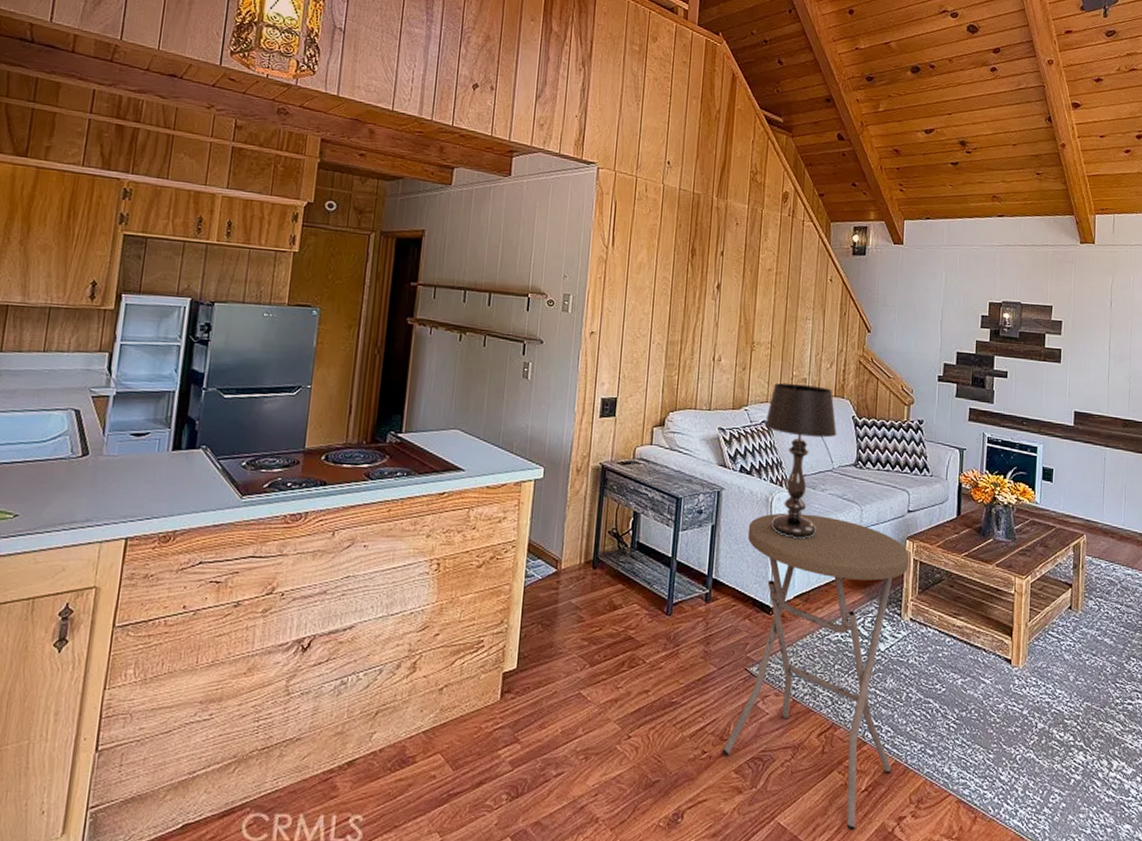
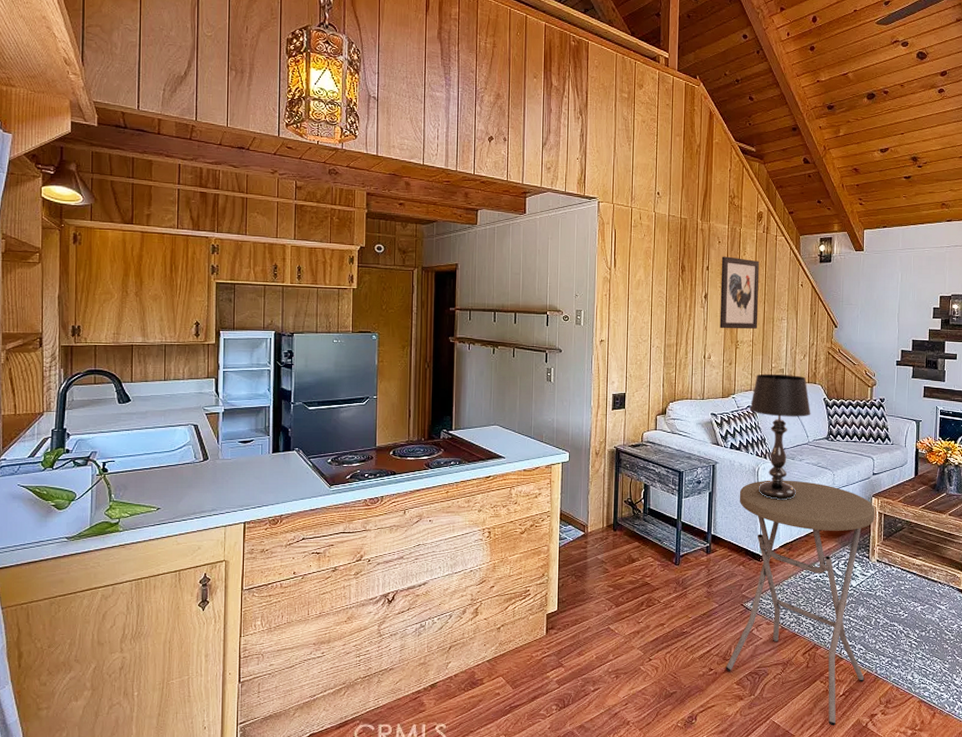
wall art: none [733,240,783,329] -> present [719,256,760,330]

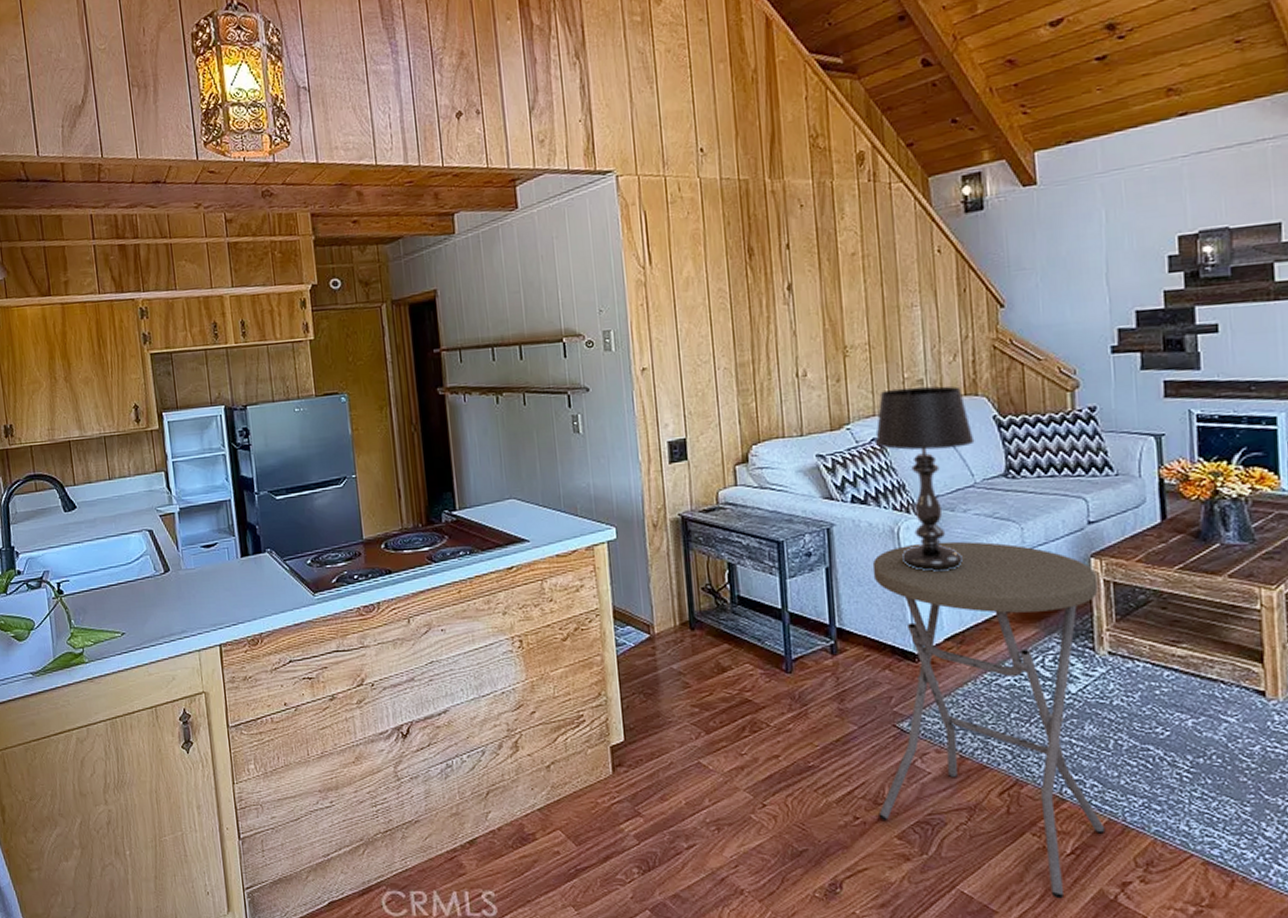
wall art: present [719,256,760,330] -> none [807,224,876,332]

